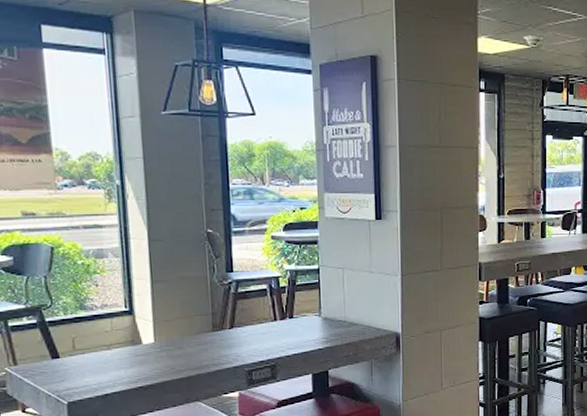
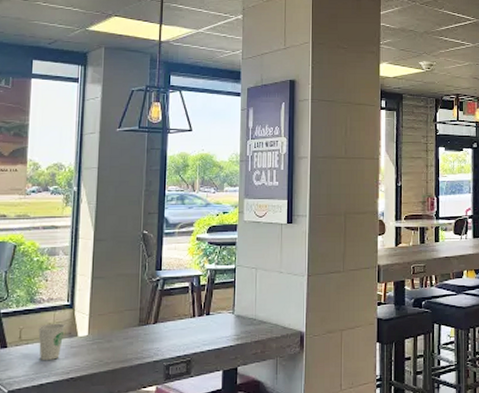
paper cup: none [94,330,126,371] -> present [38,323,65,361]

